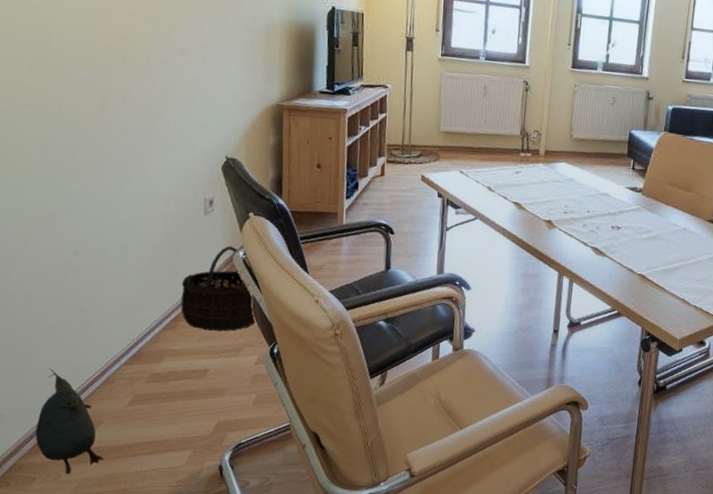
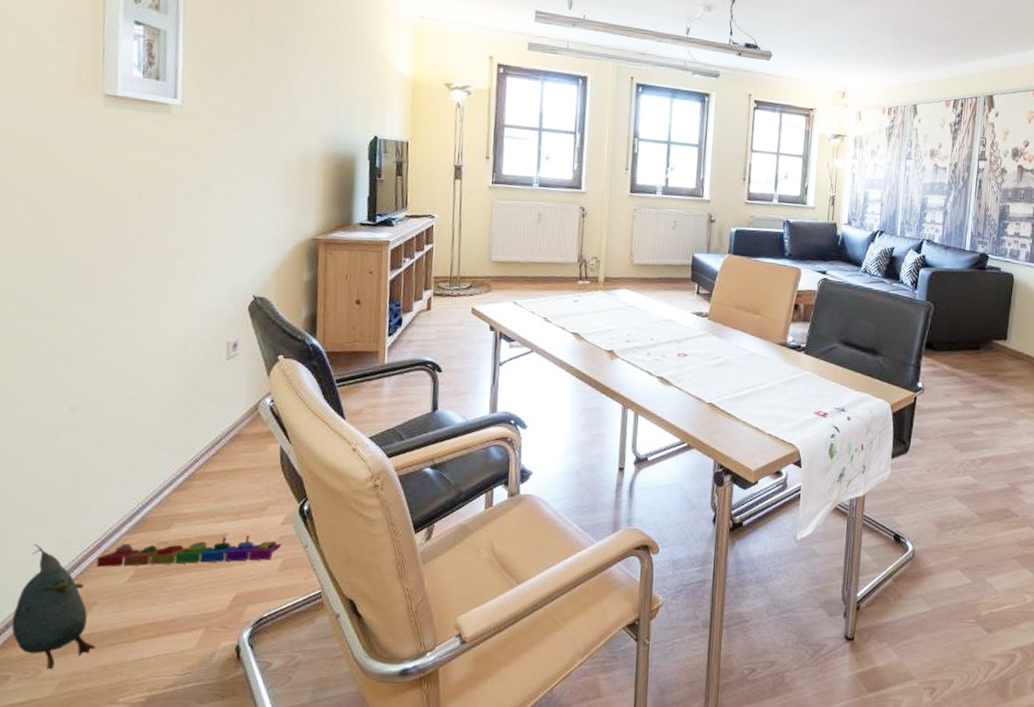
knob puzzle: none [102,372,256,394] -> present [97,535,282,568]
wicker basket: present [181,245,258,332] -> none [196,392,286,490]

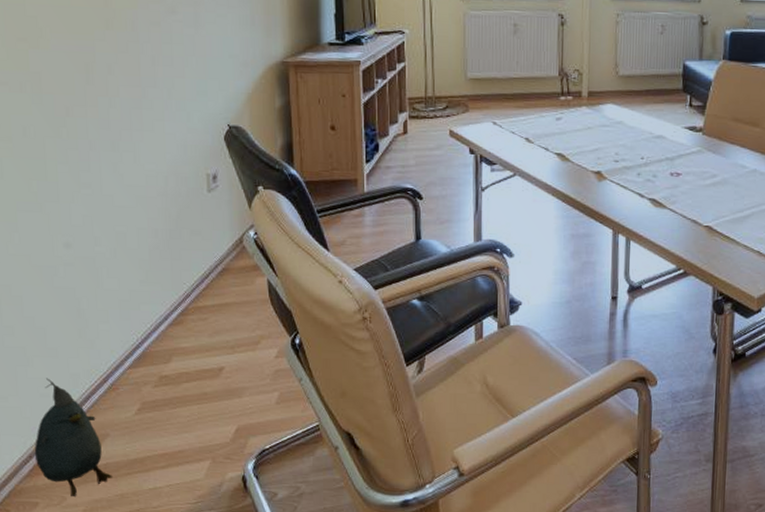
knob puzzle: present [97,535,282,568] -> none [105,369,277,401]

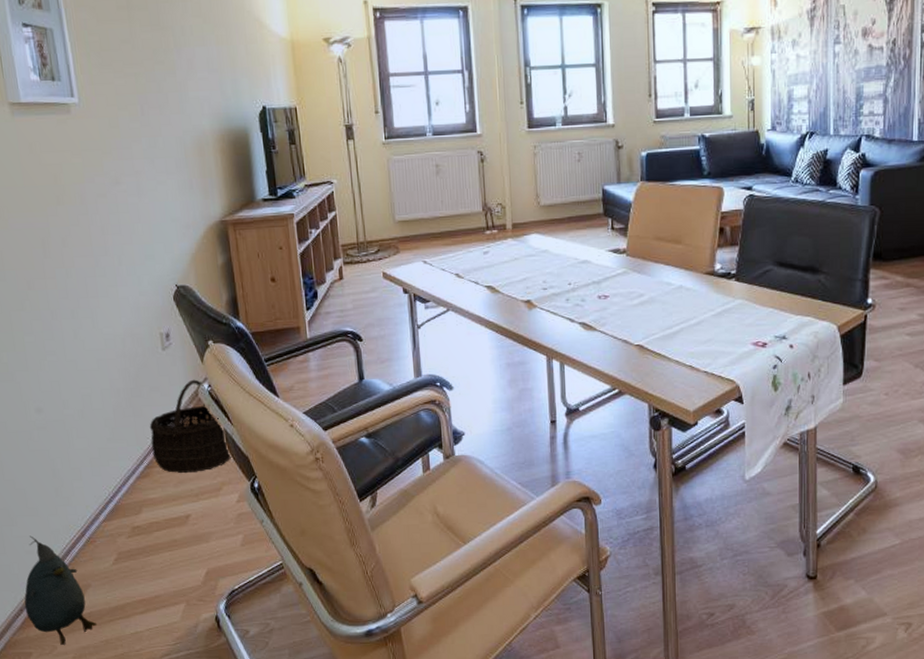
wicker basket: none [187,225,276,324] -> present [149,379,233,474]

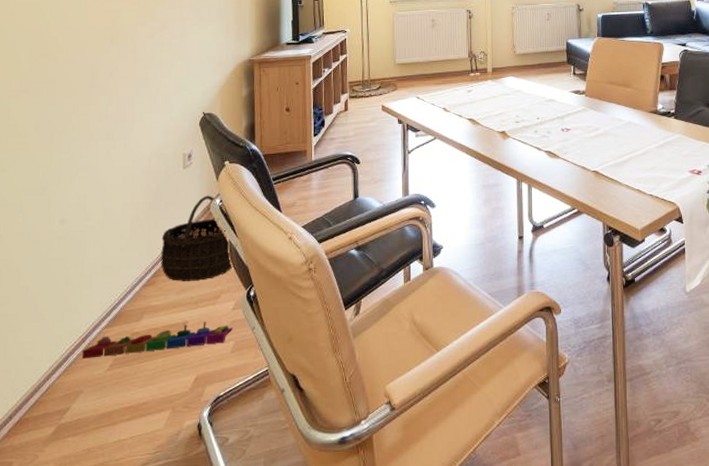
plush toy: present [24,536,97,646] -> none [14,341,82,455]
knob puzzle: none [84,515,240,554] -> present [82,322,233,360]

